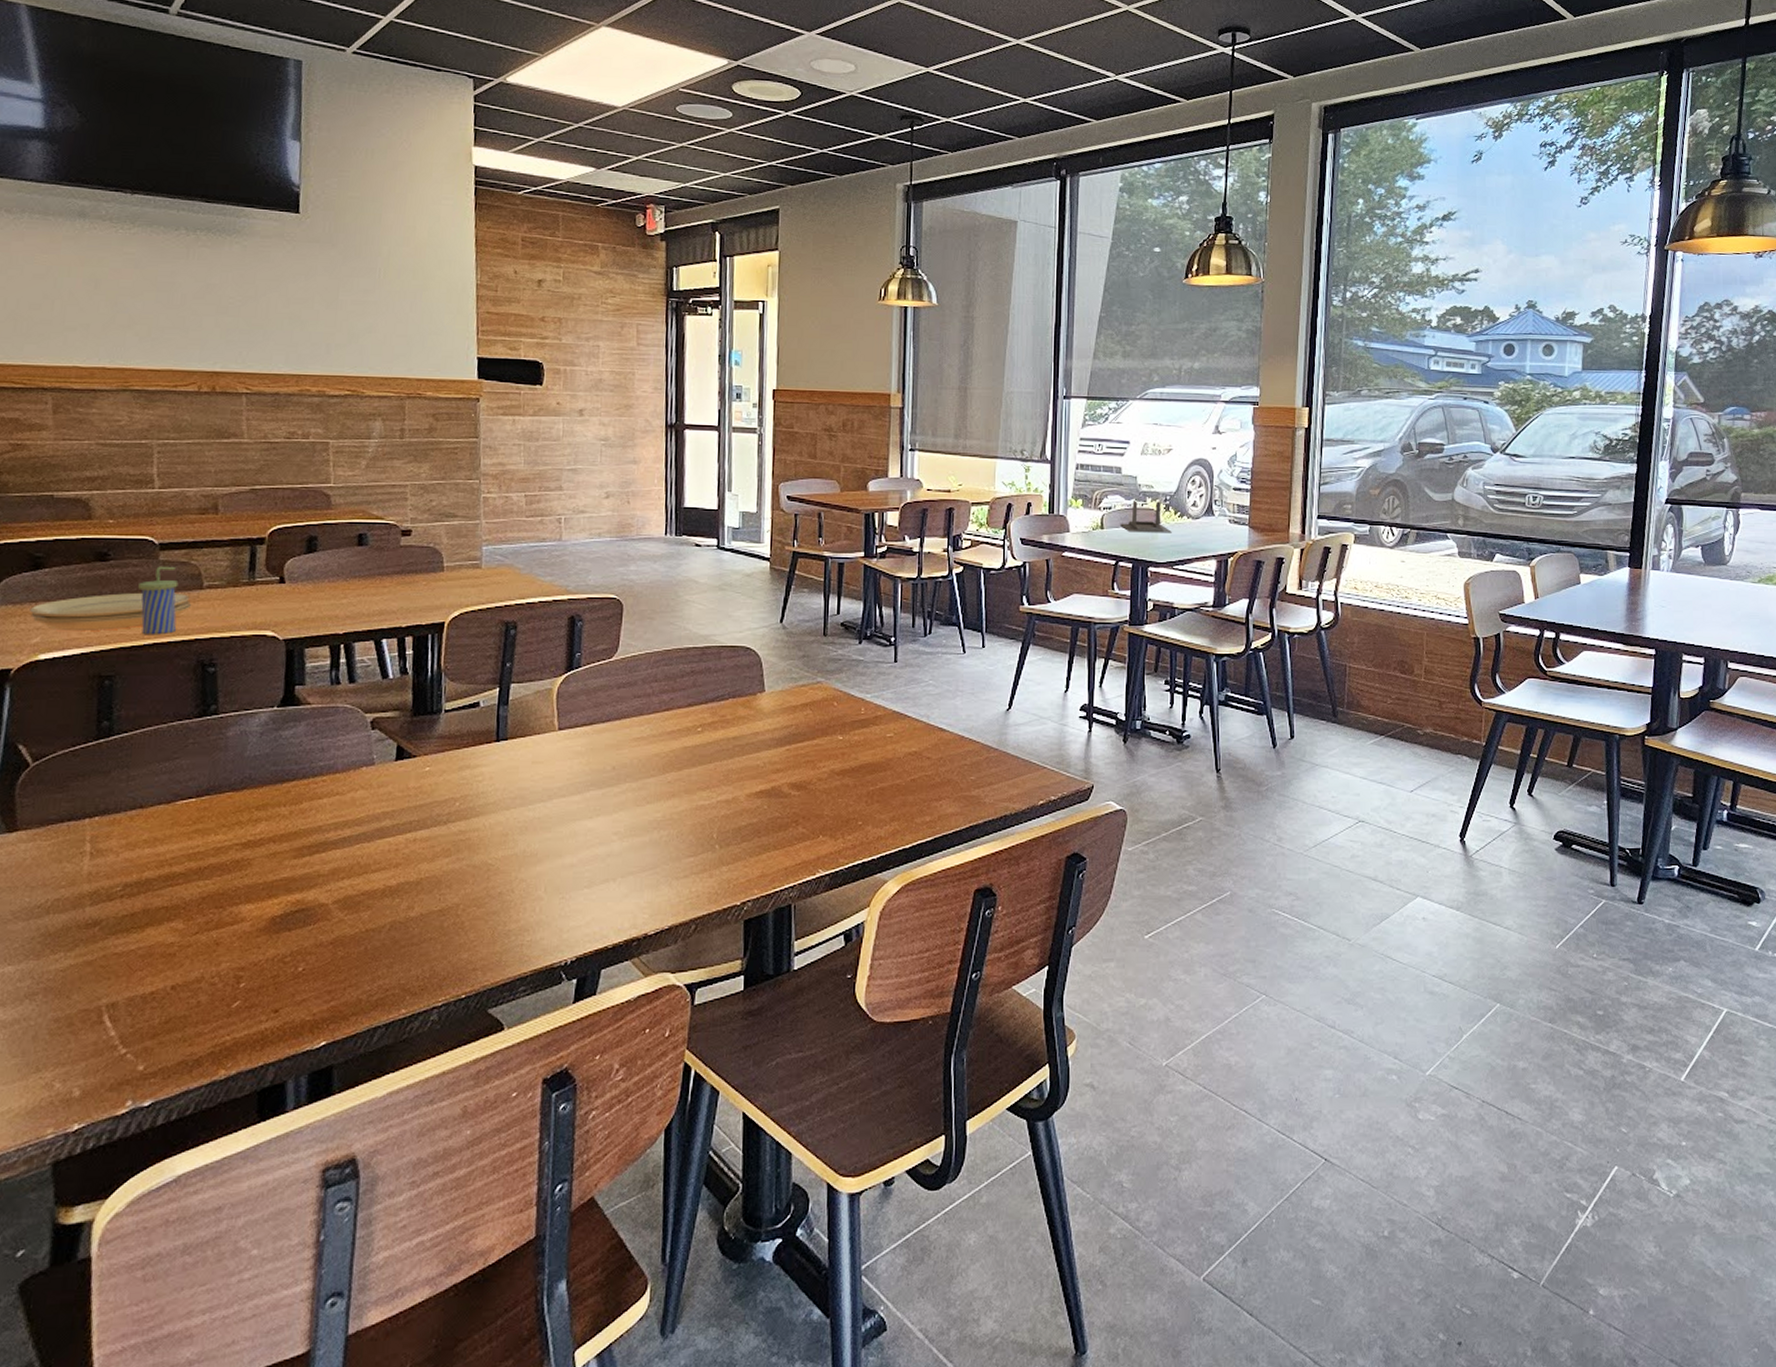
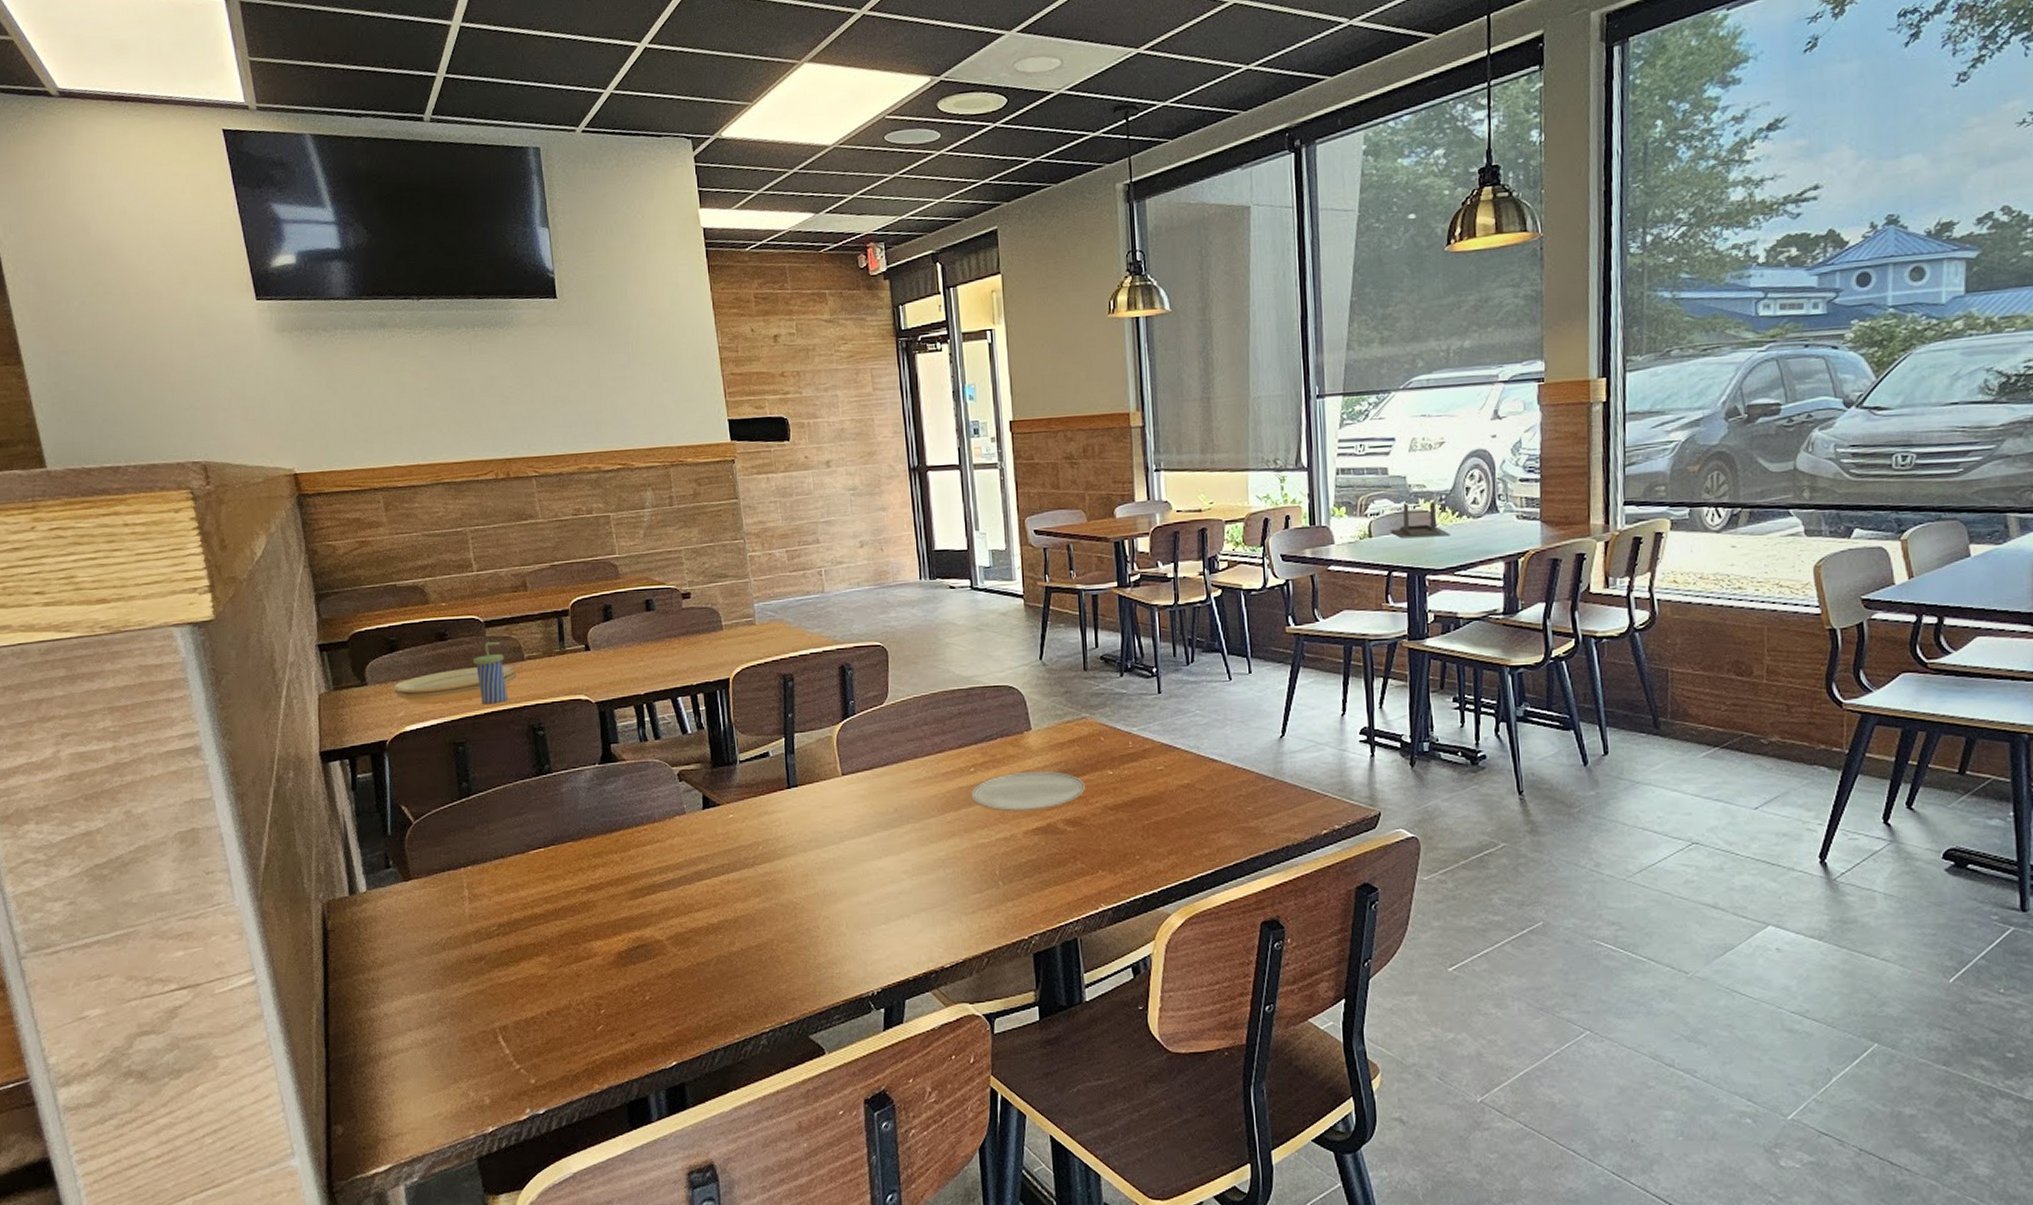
plate: none [695,733,815,774] -> present [971,771,1086,812]

